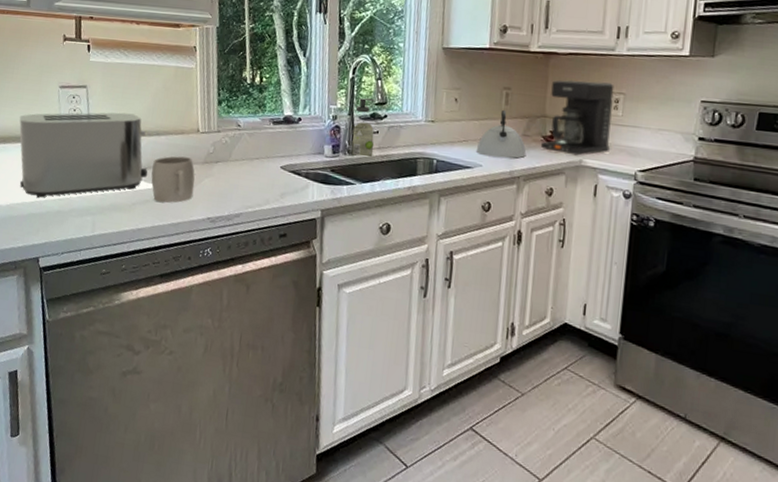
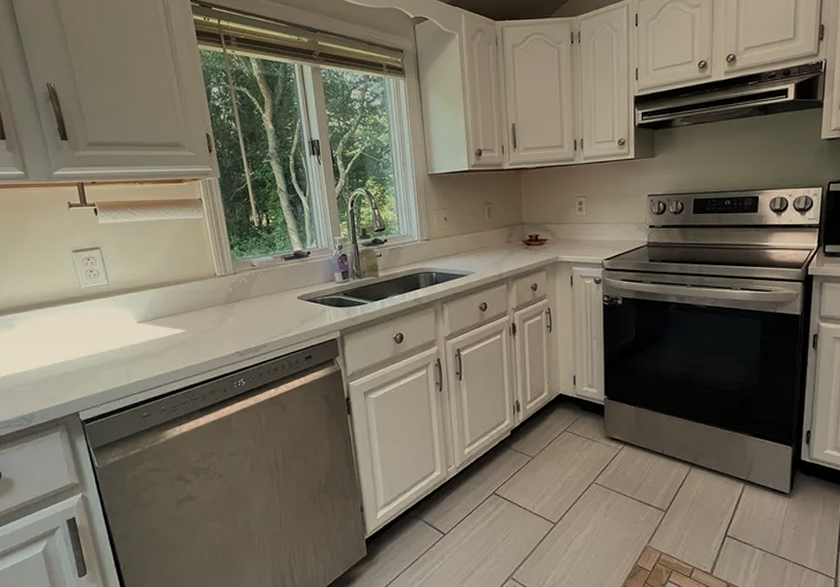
toaster: present [19,112,148,198] -> none [36,268,173,357]
mug: present [151,156,195,203] -> none [177,300,220,345]
kettle: present [477,109,527,159] -> none [469,222,511,264]
coffee maker: present [541,80,615,156] -> none [523,189,579,254]

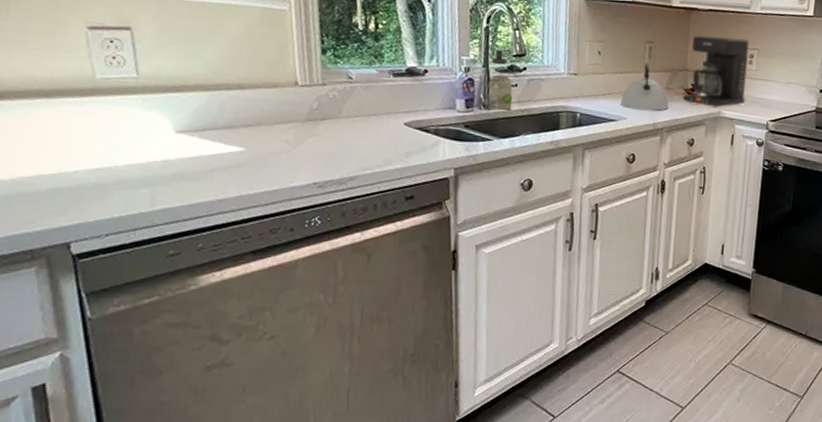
kettle: none [469,222,511,264] -> present [621,63,669,112]
coffee maker: none [523,189,579,254] -> present [683,35,750,108]

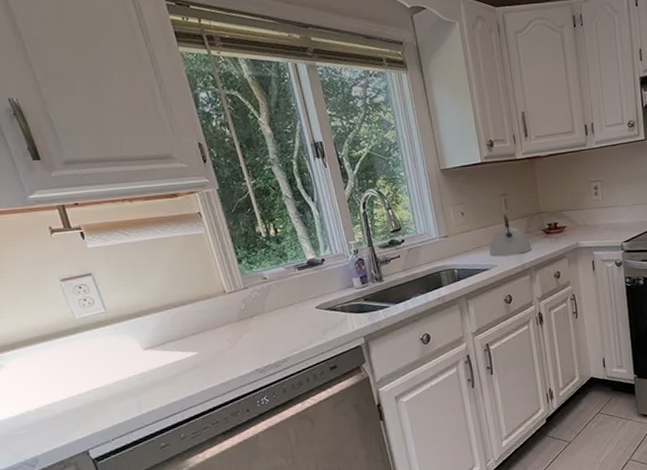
soap dispenser: present [483,49,513,112] -> none [372,228,400,282]
coffee maker: present [683,35,750,108] -> none [541,174,598,241]

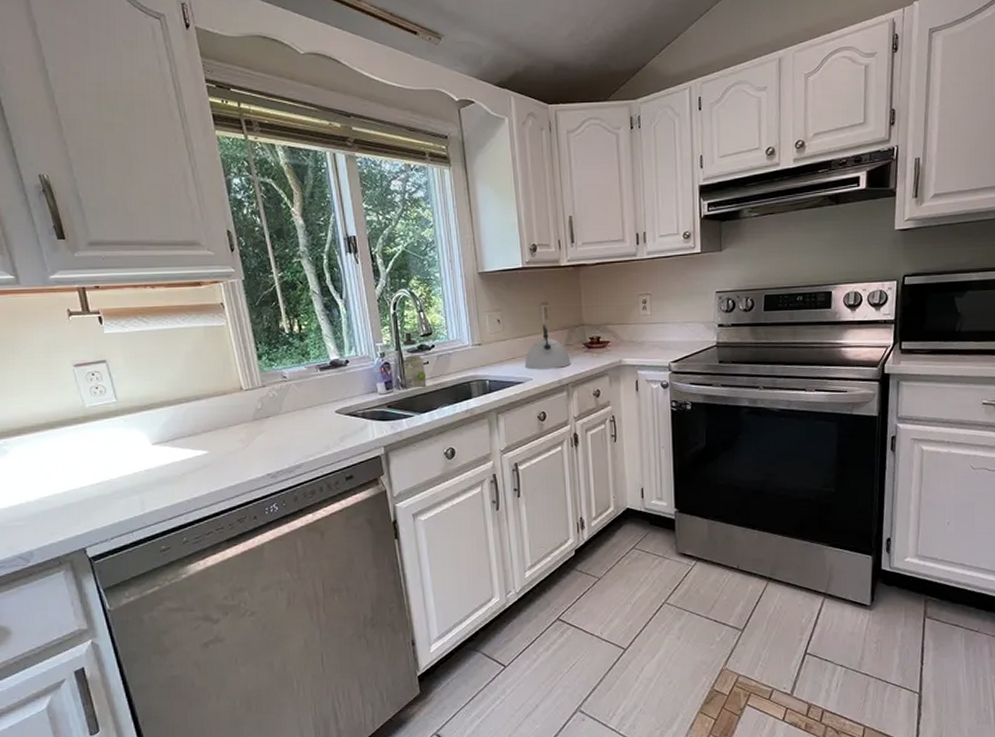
soap dispenser: none [372,228,400,282] -> present [399,332,427,389]

